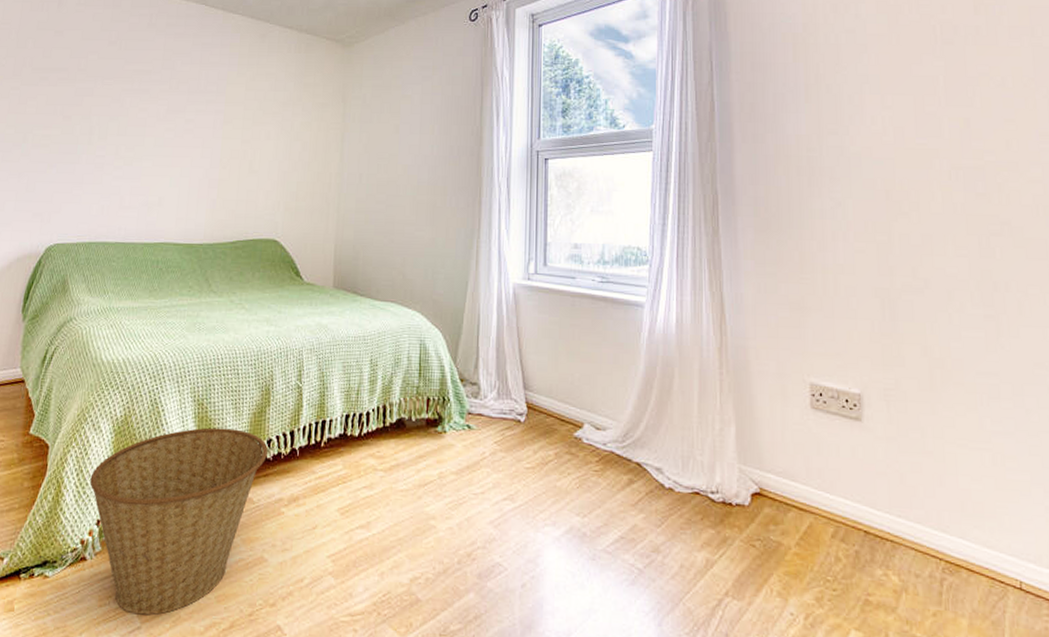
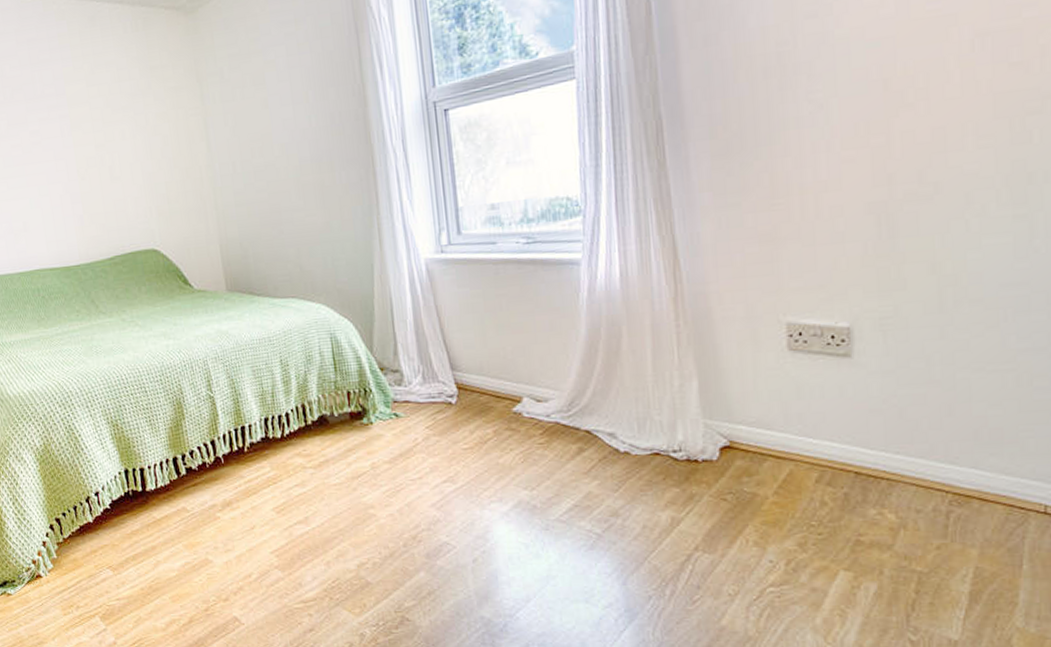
basket: present [90,427,268,615] -> none [26,445,192,619]

